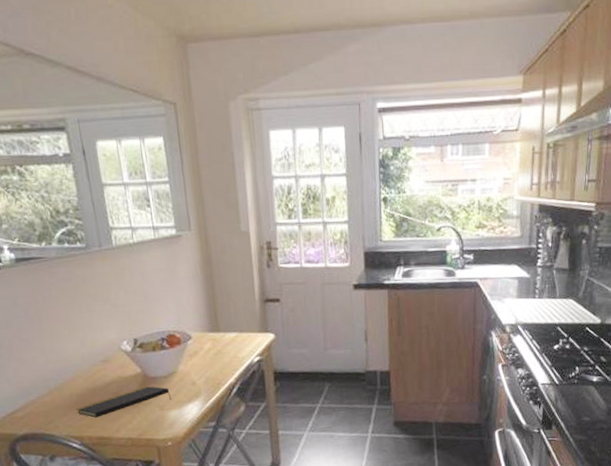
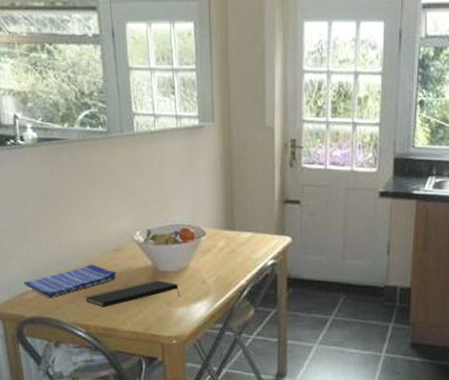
dish towel: none [12,376,107,414] -> present [23,264,117,299]

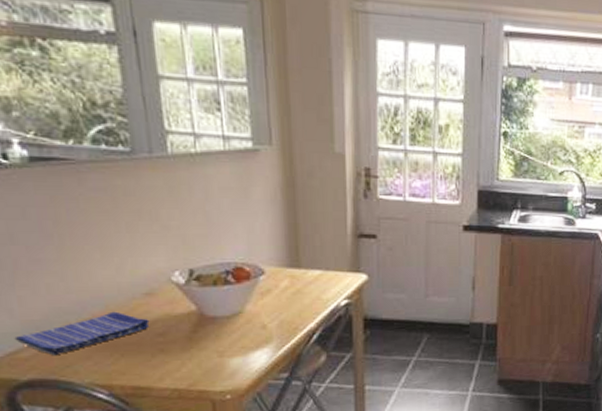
notepad: present [84,280,181,307] -> none [104,327,235,363]

